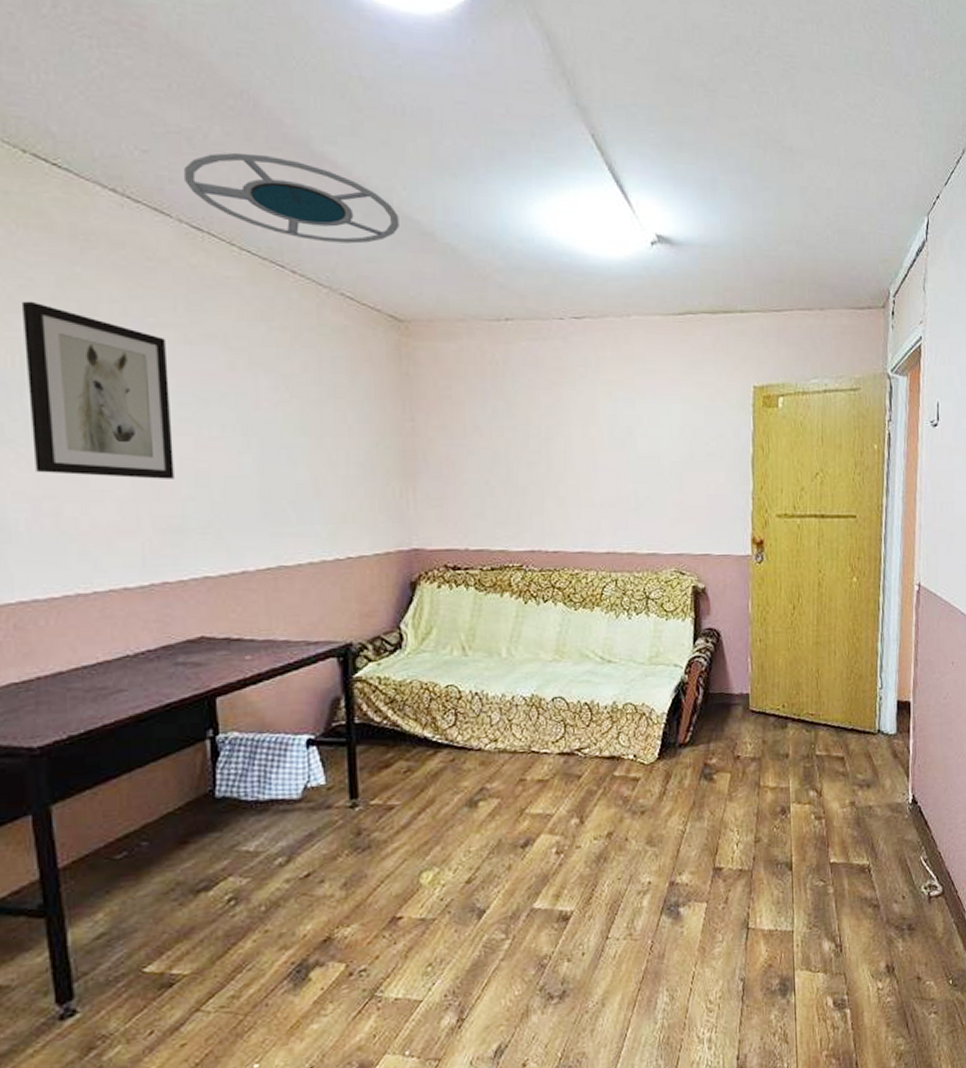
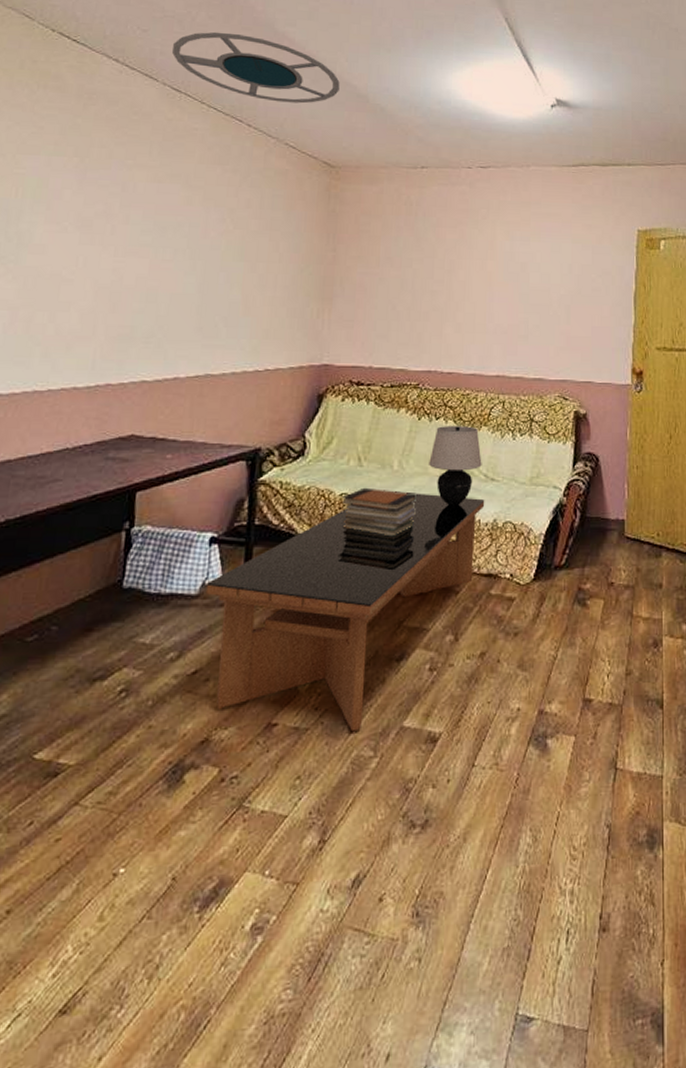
wall art: present [21,301,174,479] -> none [19,145,139,294]
coffee table: none [308,679,603,918] -> present [205,490,485,732]
book stack: none [447,677,531,726] -> present [341,487,418,537]
table lamp: none [540,607,597,692] -> present [429,426,482,507]

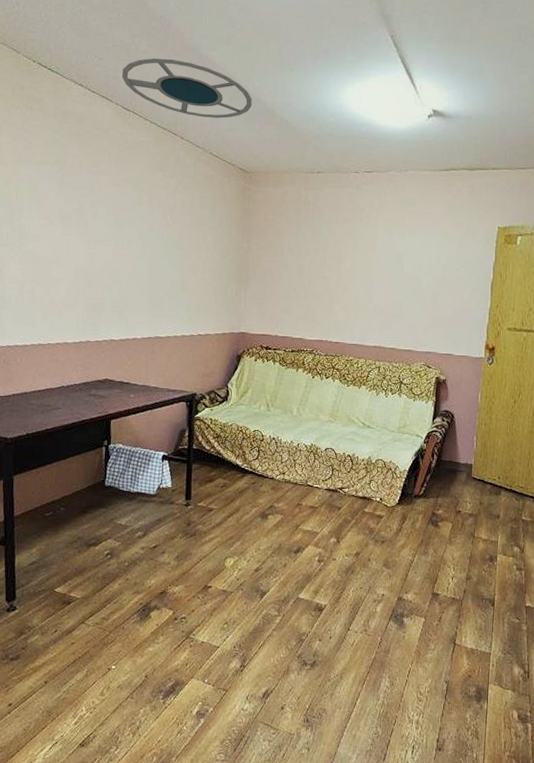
coffee table: present [205,490,485,732] -> none [160,429,363,597]
book stack: present [341,487,418,537] -> none [254,426,311,464]
table lamp: present [429,426,482,507] -> none [320,384,361,446]

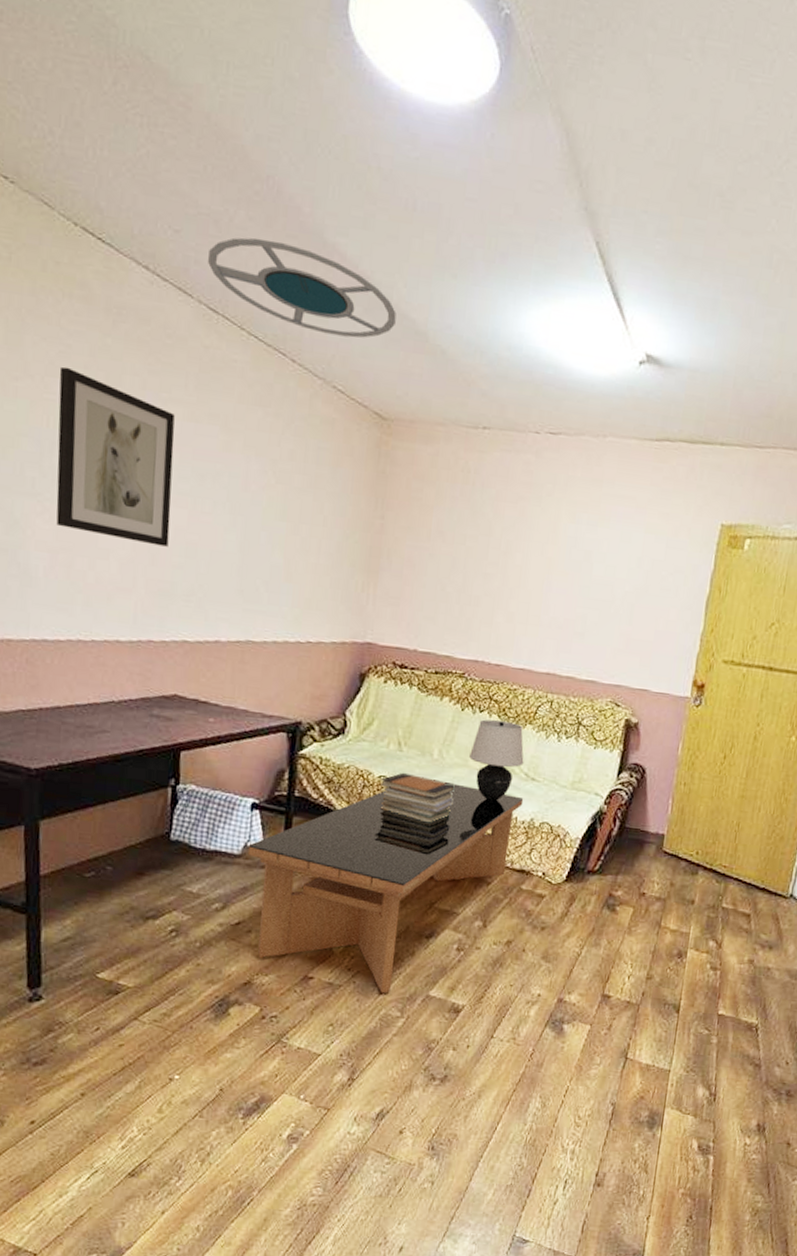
wall art: none [23,156,102,274] -> present [56,366,175,547]
coffee table: none [160,429,363,597] -> present [248,777,524,994]
book stack: none [254,426,311,464] -> present [379,772,456,823]
table lamp: none [320,384,361,446] -> present [469,719,524,802]

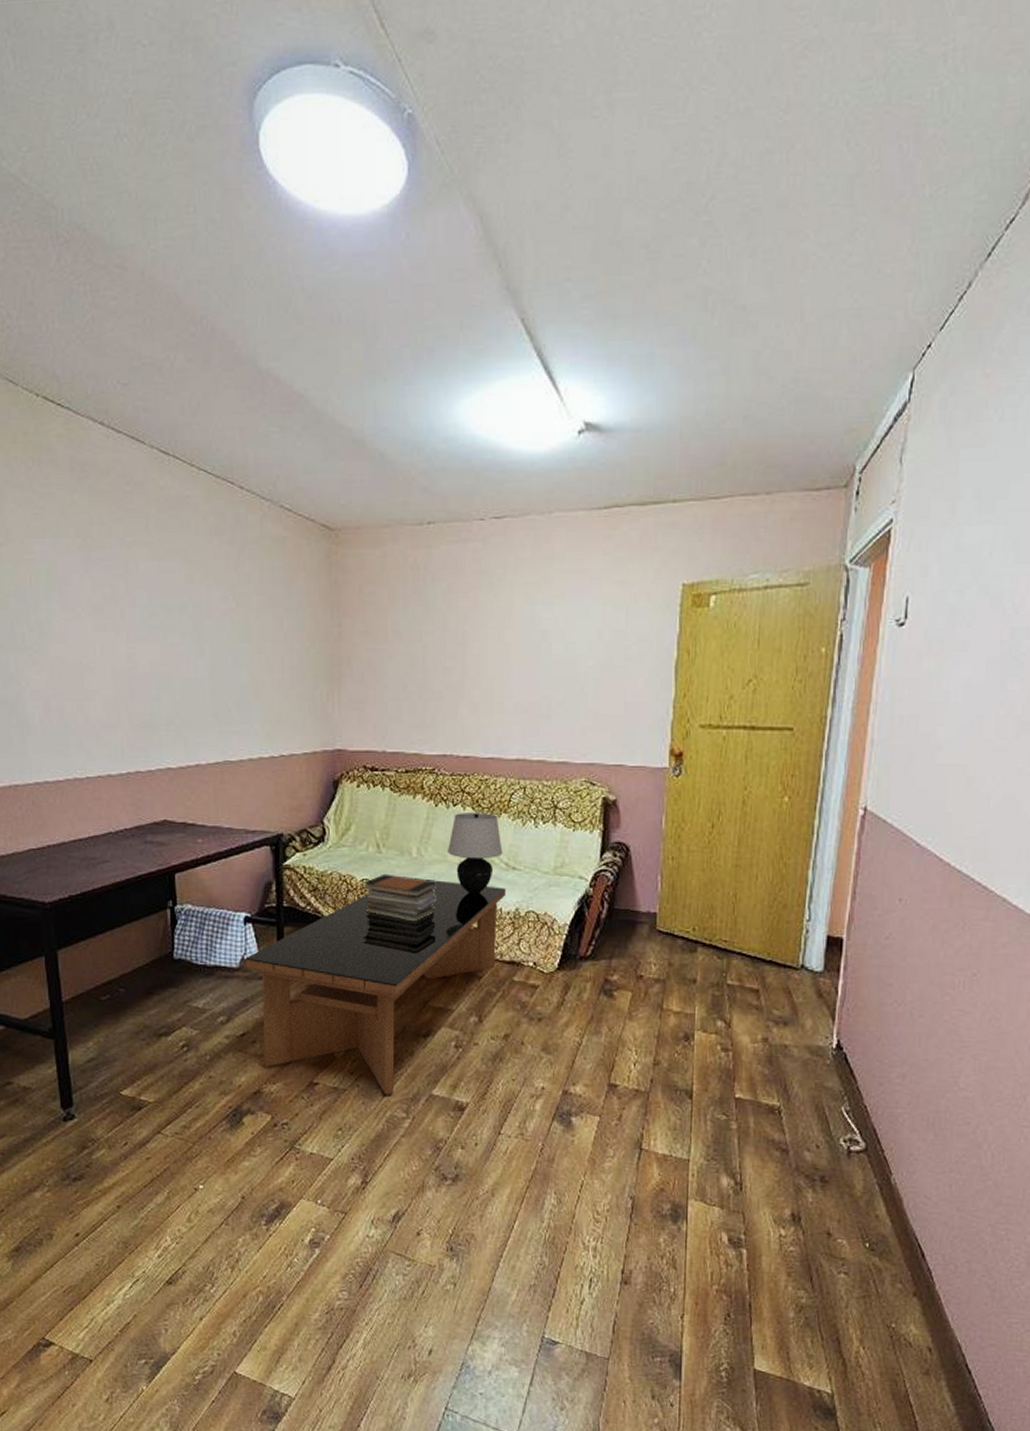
wall art: present [56,366,175,547] -> none [36,527,145,681]
ceiling lamp: present [208,237,396,338] -> none [155,377,333,457]

